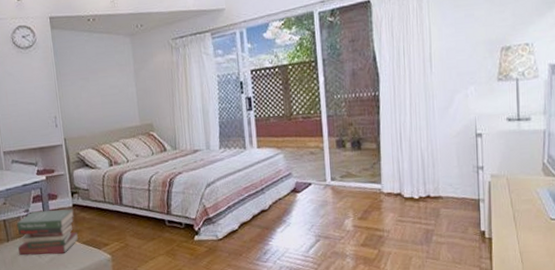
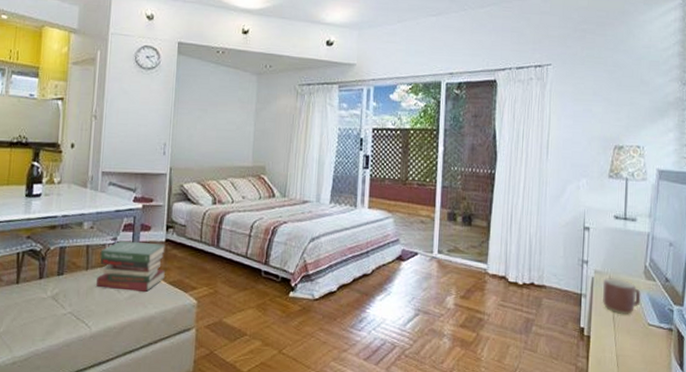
mug: none [501,179,541,213] -> present [603,278,641,314]

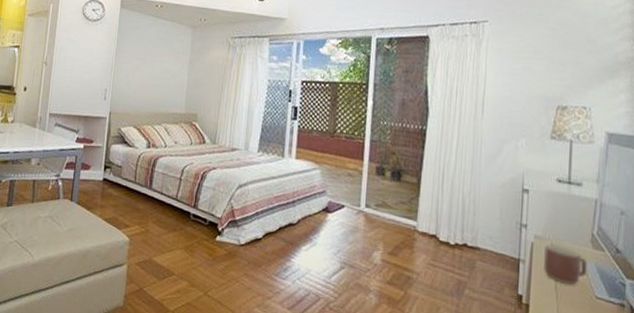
books: present [96,240,166,292] -> none [40,177,103,227]

